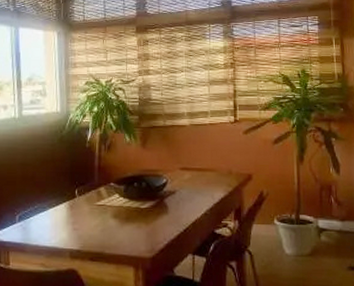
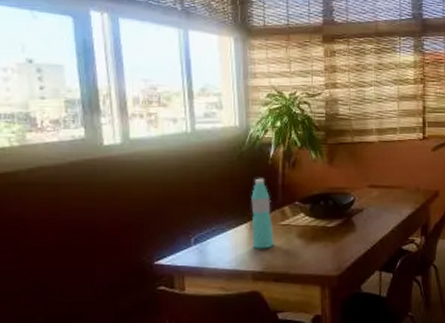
water bottle: none [69,160,91,228] -> present [251,178,275,249]

